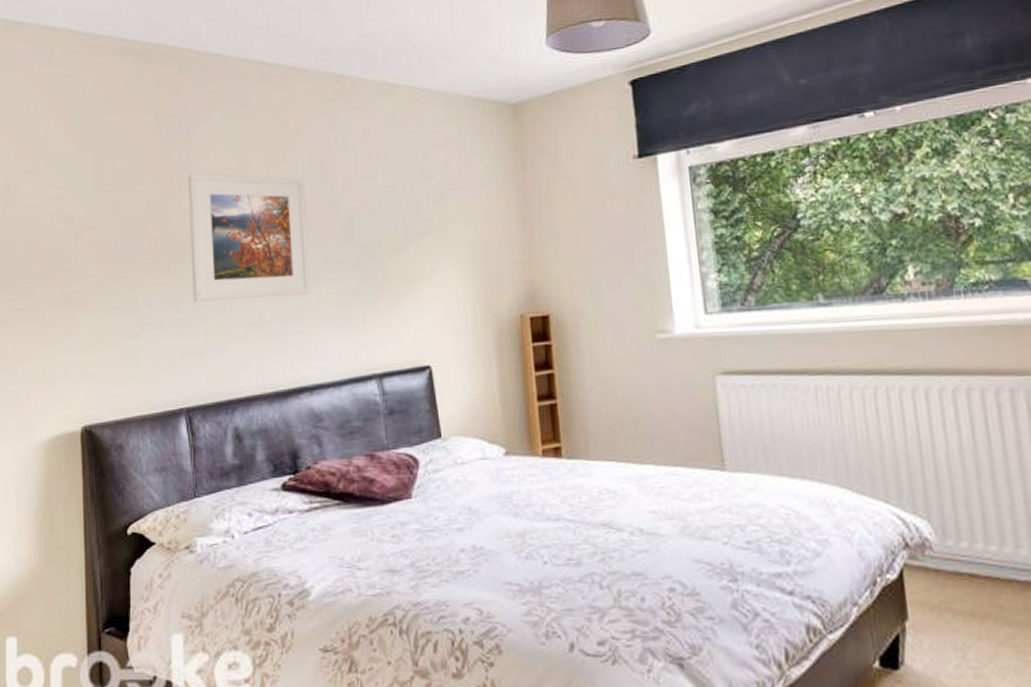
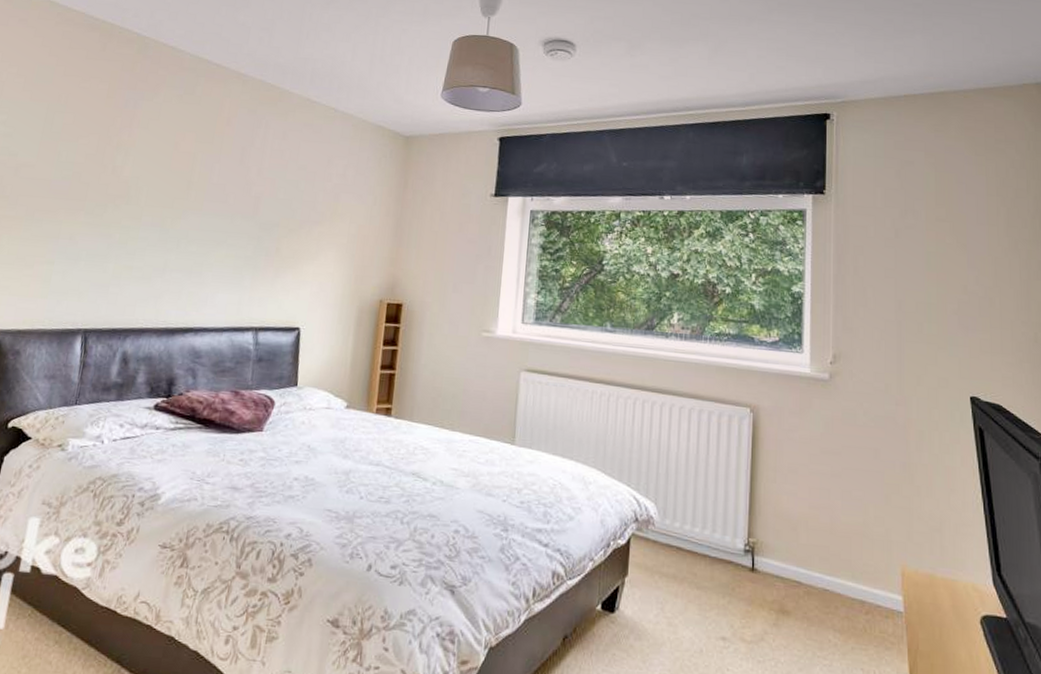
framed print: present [188,173,311,303] -> none [109,137,226,253]

